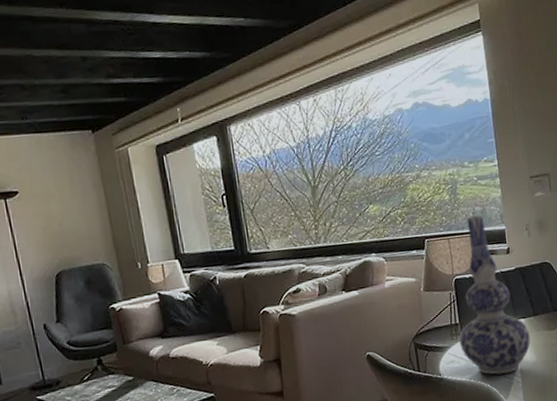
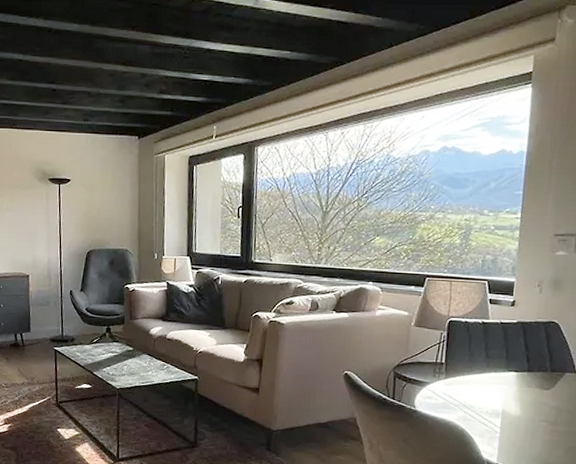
vase: present [459,215,531,375] -> none [441,263,520,421]

